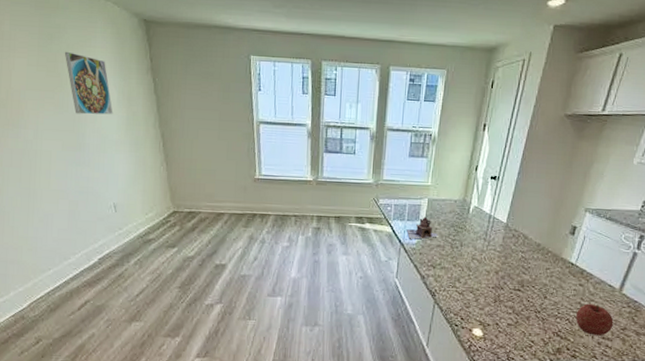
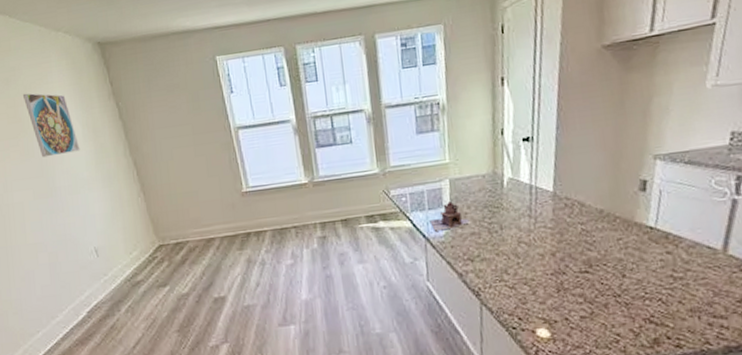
fruit: present [576,304,614,336] -> none [670,274,725,315]

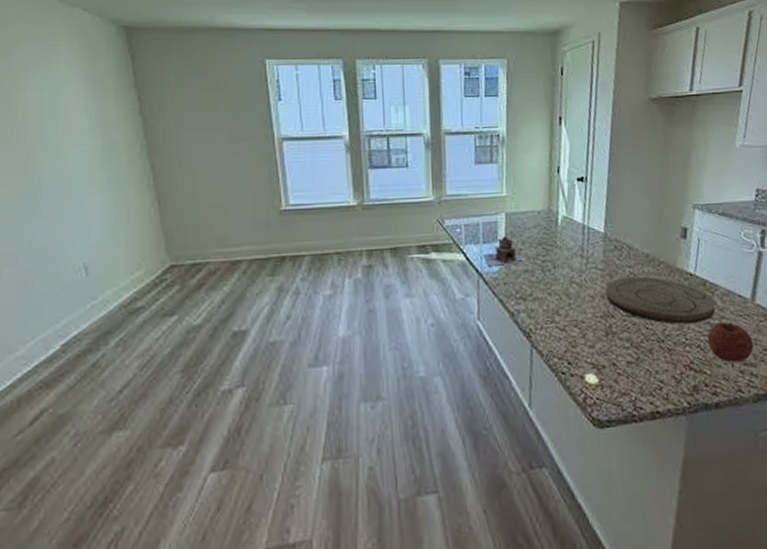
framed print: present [22,93,80,158] -> none [14,71,83,150]
cutting board: none [556,232,680,279] -> present [606,276,716,324]
fruit: none [670,274,725,315] -> present [707,321,754,362]

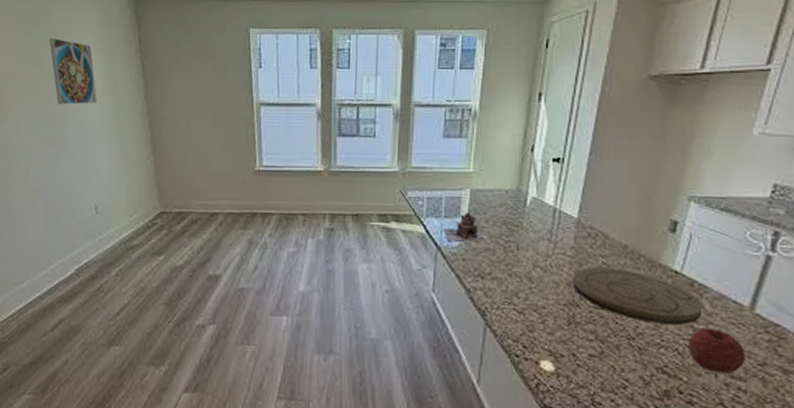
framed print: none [14,71,83,150] -> present [48,37,98,105]

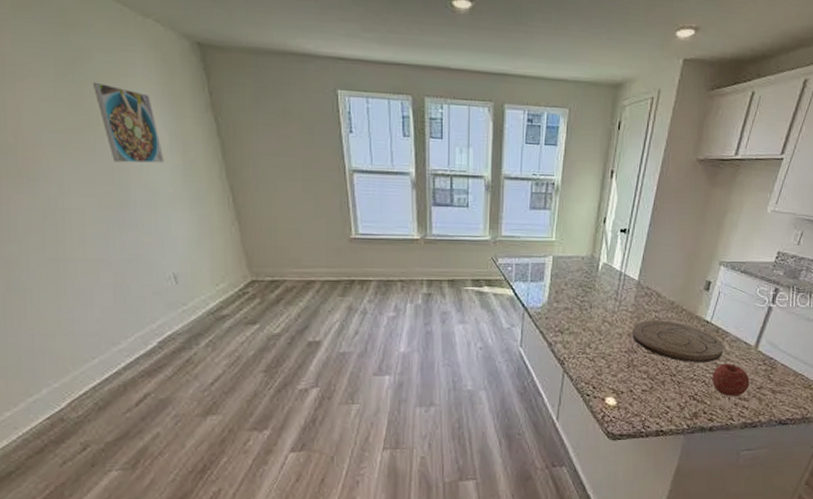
teapot: present [444,212,485,241] -> none [530,277,565,302]

